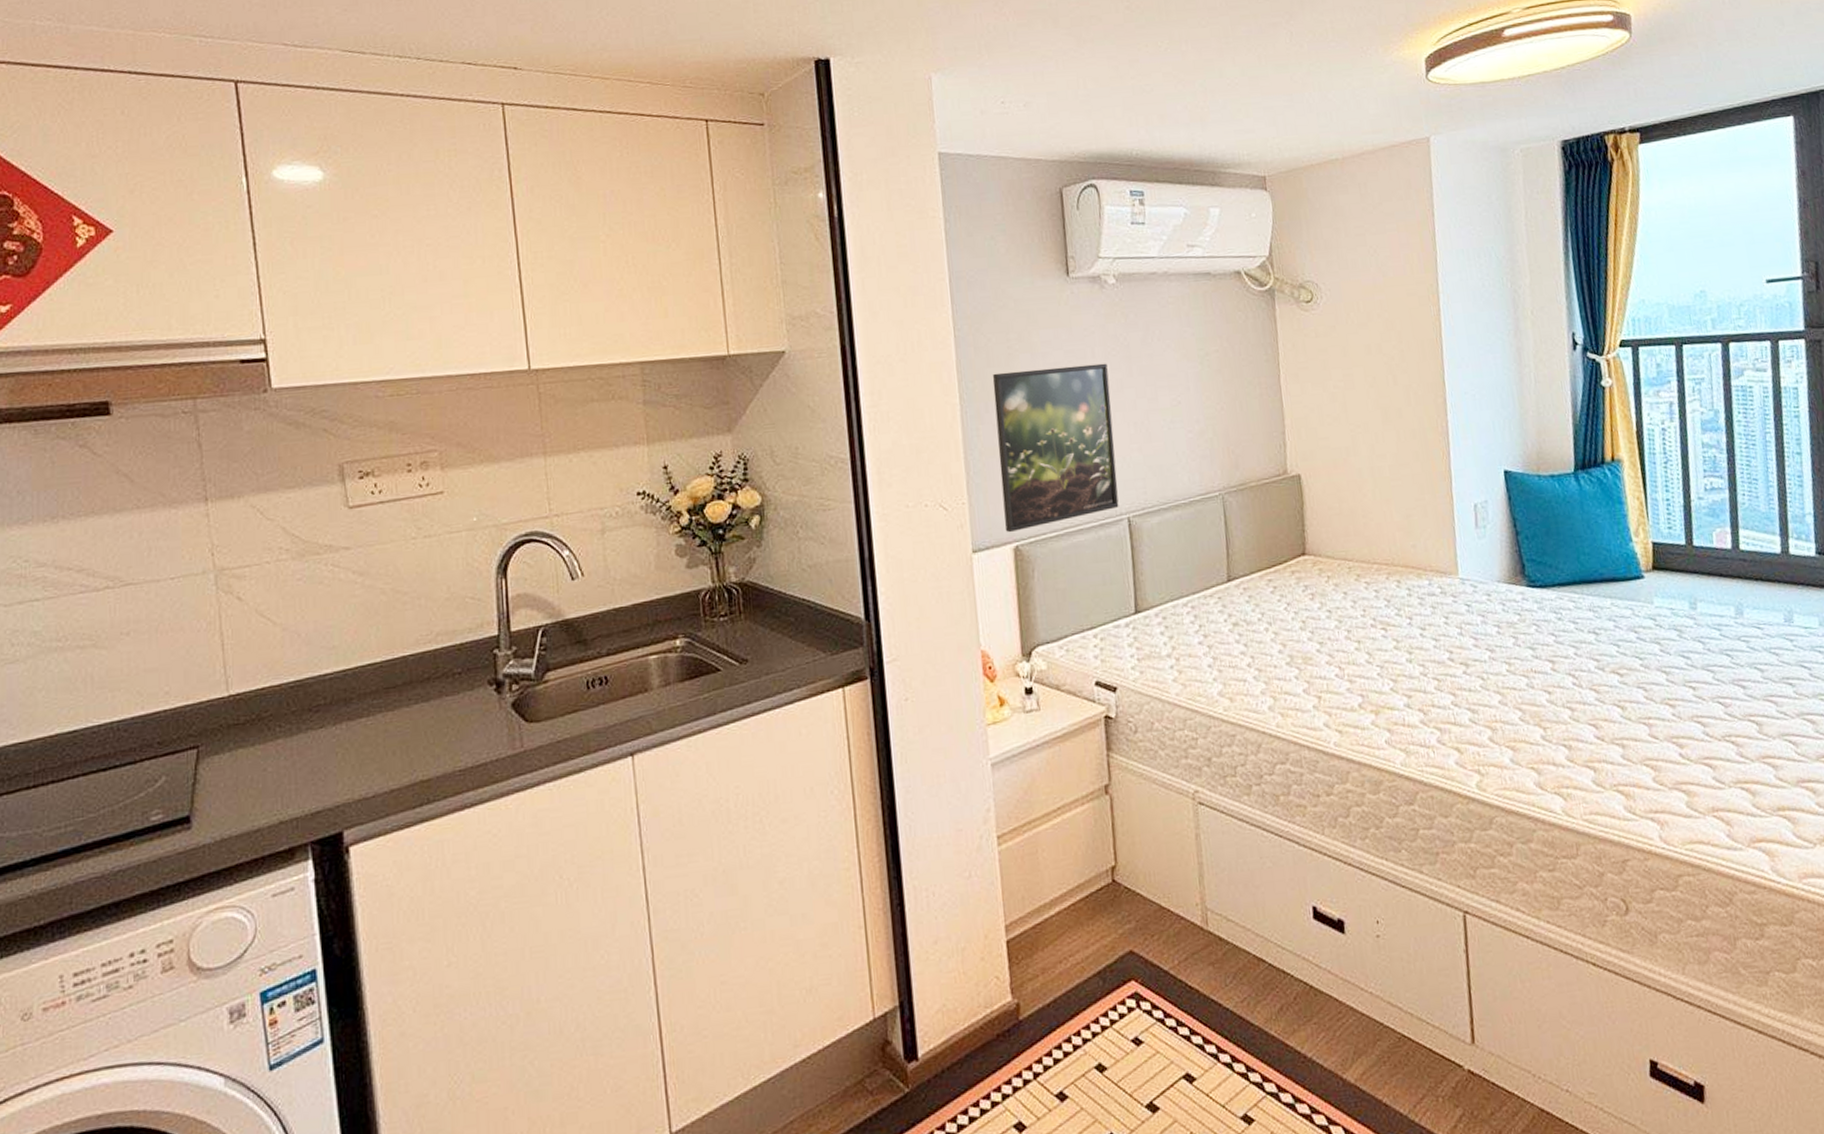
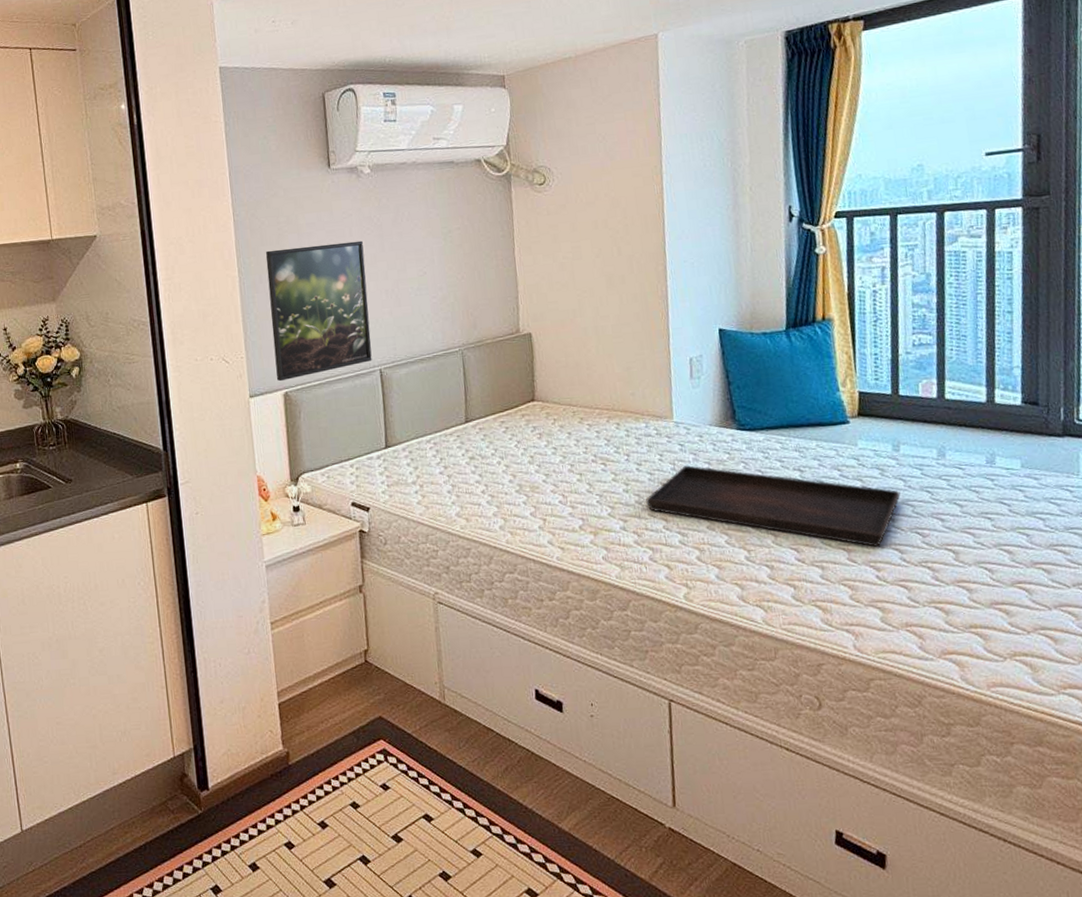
serving tray: none [1431,629,1700,721] -> present [646,465,901,548]

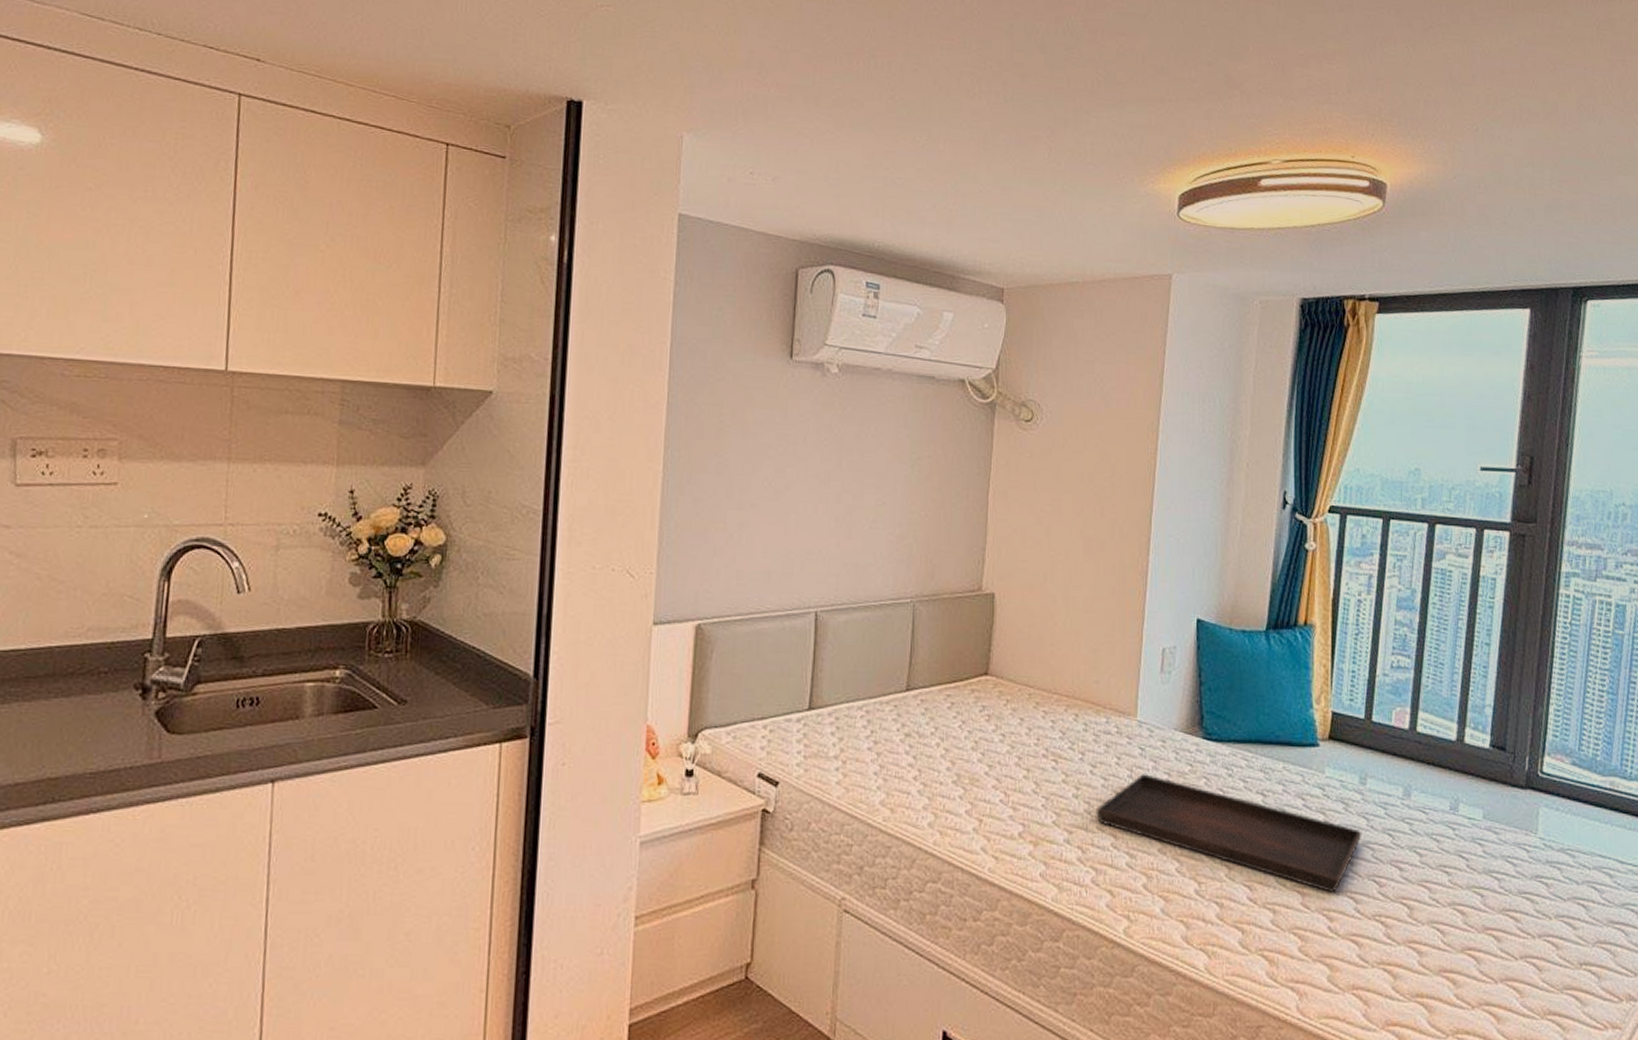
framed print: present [265,240,372,382] -> none [689,446,817,610]

